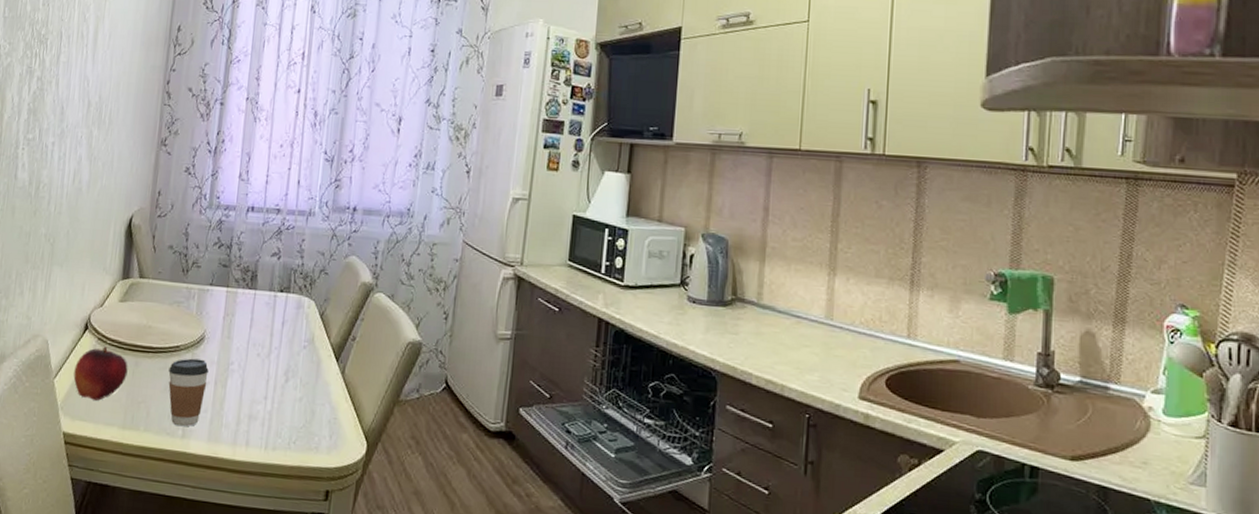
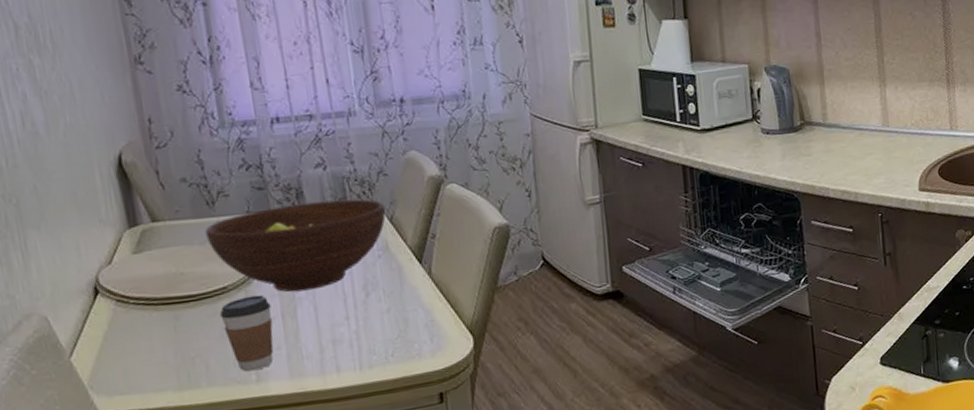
fruit: present [73,346,128,401] -> none [94,307,168,370]
fruit bowl: none [175,284,320,365] -> present [205,199,386,293]

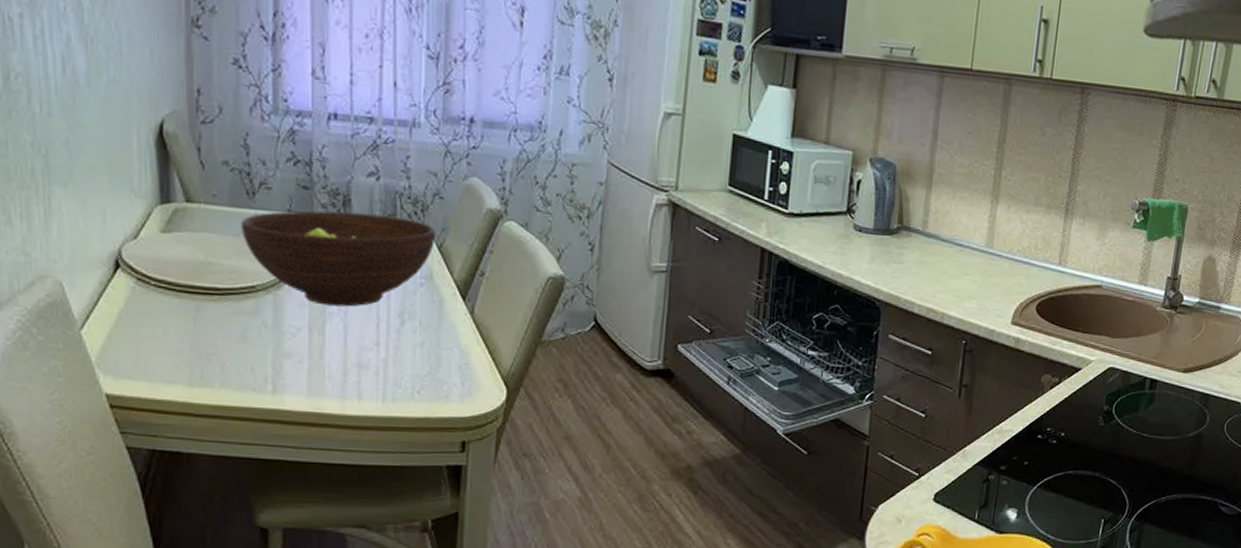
coffee cup: present [220,295,274,372] -> none [244,300,299,381]

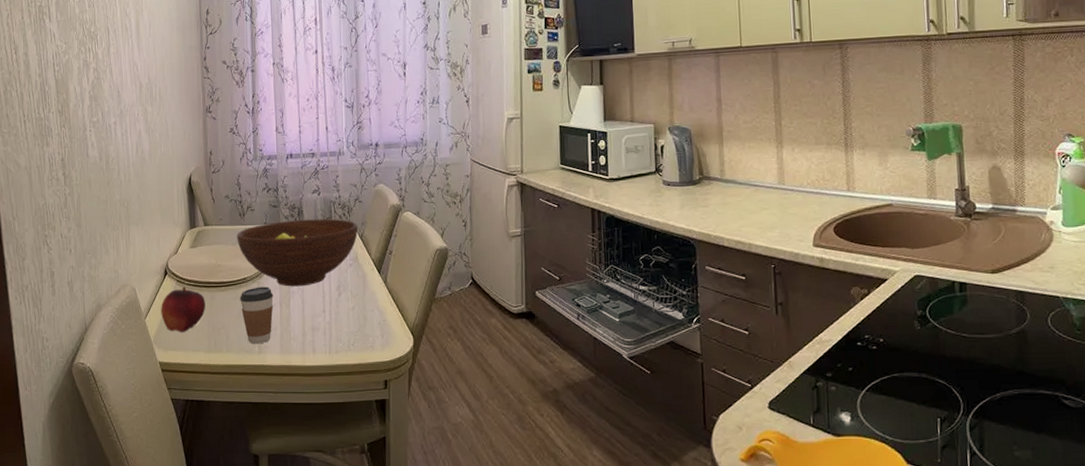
fruit: none [108,288,187,355] -> present [161,287,206,332]
coffee cup: none [244,300,299,381] -> present [240,286,273,344]

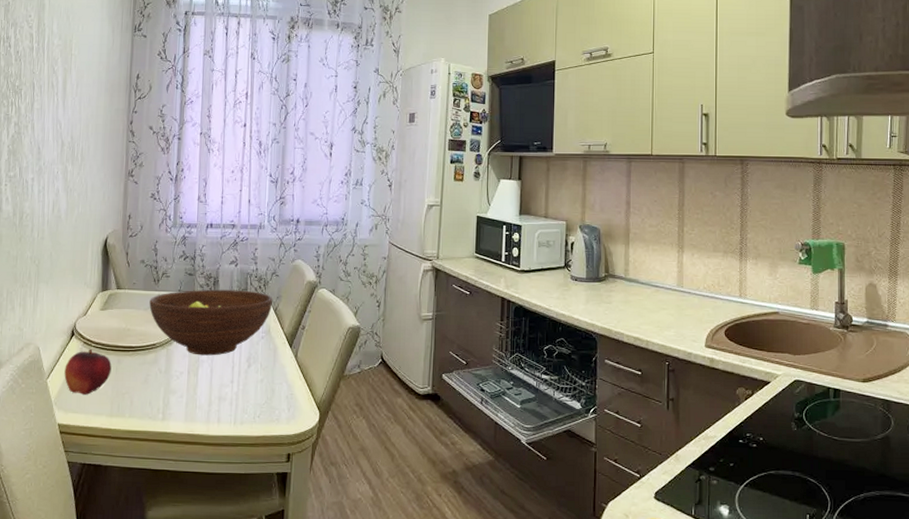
coffee cup: present [240,286,273,344] -> none [147,353,182,411]

